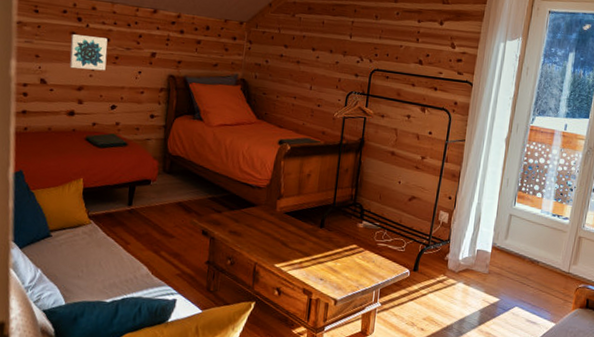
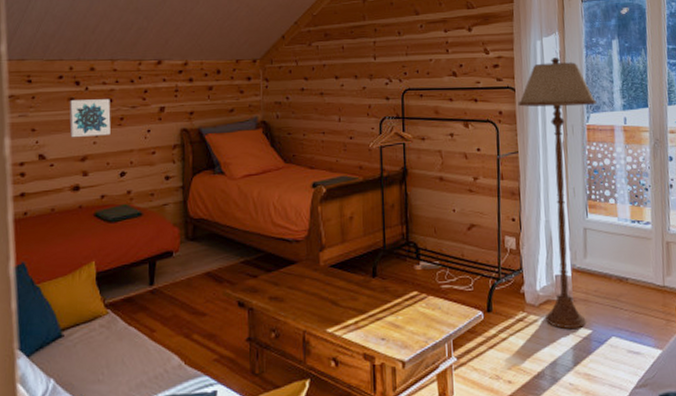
floor lamp: none [462,61,544,296] -> present [518,58,597,330]

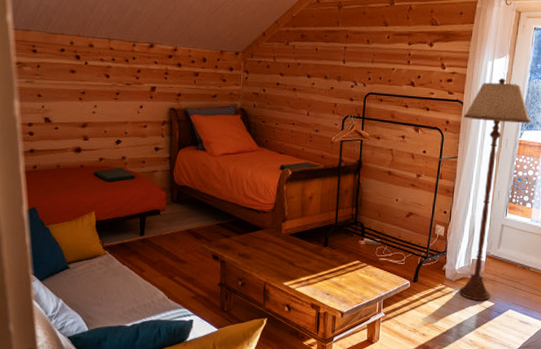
wall art: present [69,99,111,138] -> none [70,72,108,107]

